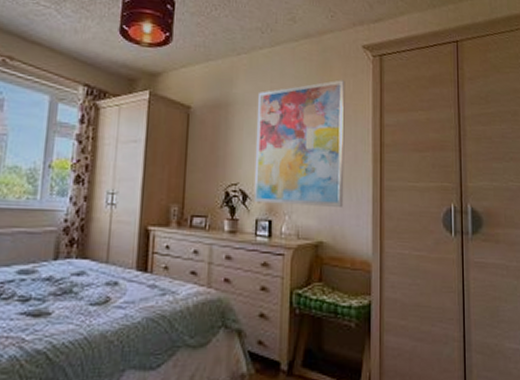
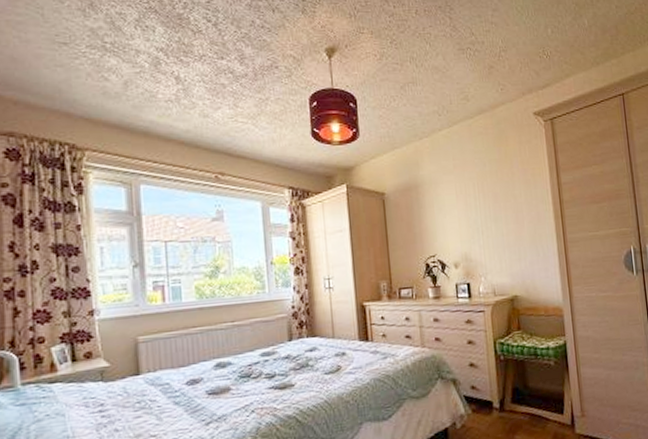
wall art: present [253,80,345,207] -> none [443,148,532,270]

